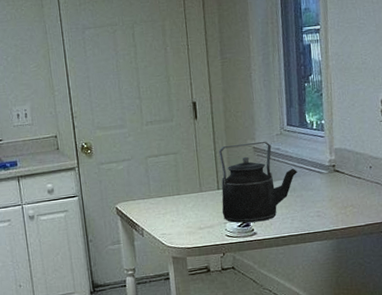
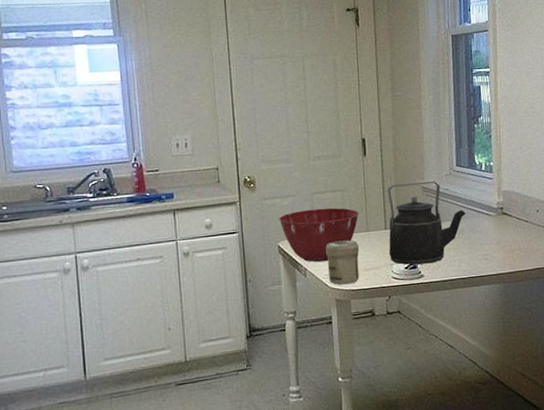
mixing bowl: none [116,170,192,222] -> present [279,207,359,262]
jar: none [161,200,194,243] -> present [326,240,360,284]

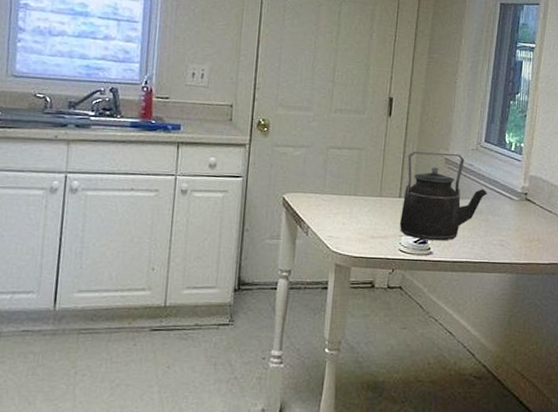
mixing bowl: present [279,207,359,262] -> none [288,163,374,222]
jar: present [326,240,360,284] -> none [332,201,369,249]

